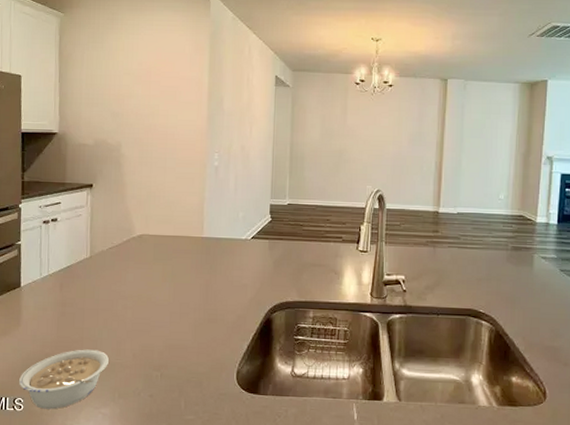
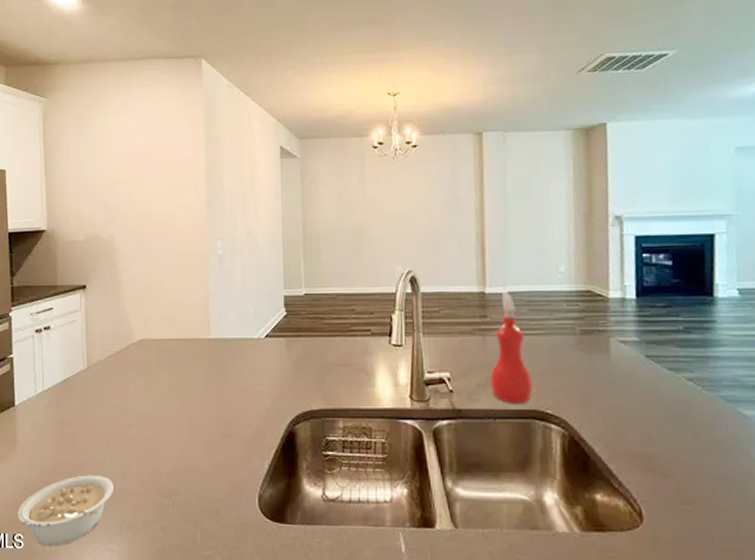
spray bottle: none [437,212,470,303] -> present [490,291,533,403]

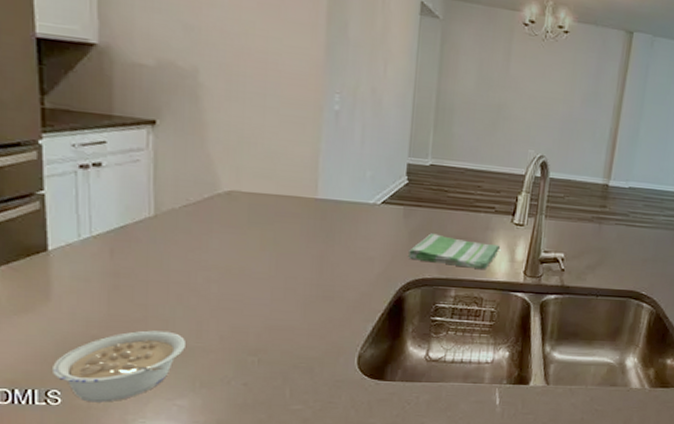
dish towel: none [293,362,381,396] -> present [407,233,500,269]
spray bottle: present [490,291,533,403] -> none [598,186,636,285]

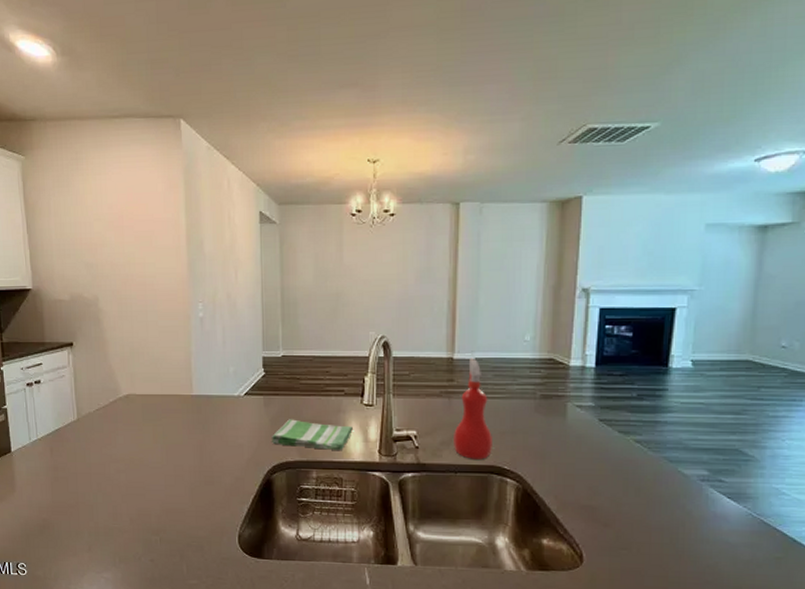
legume: present [53,330,185,403] -> none [20,514,106,574]
spray bottle: none [598,186,636,285] -> present [454,358,492,460]

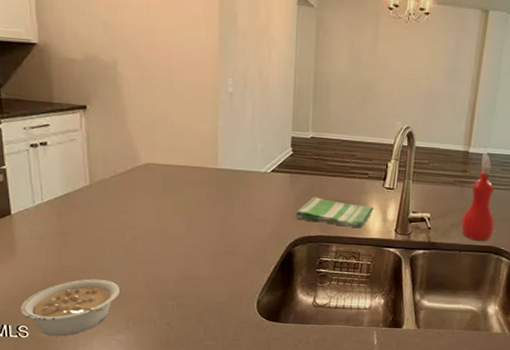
legume: none [20,514,106,574] -> present [21,279,119,336]

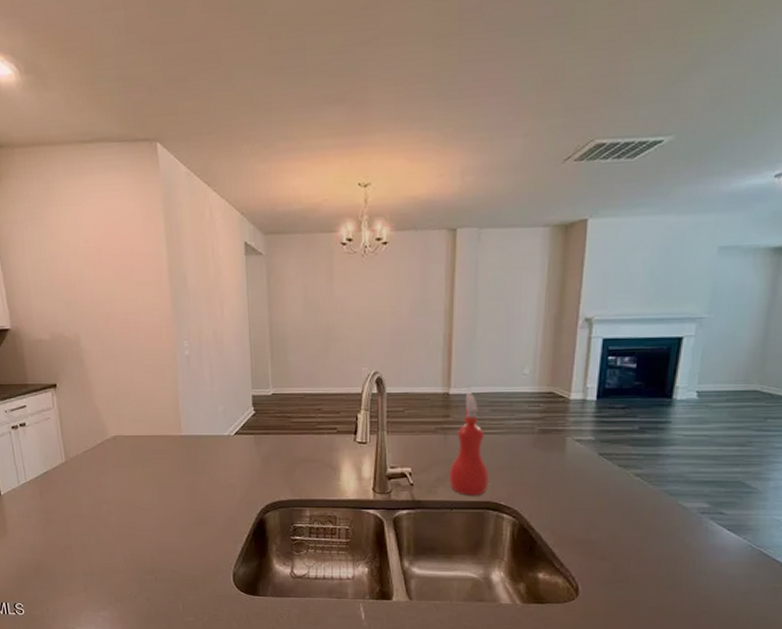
legume: present [21,279,119,336] -> none [16,555,101,613]
dish towel: present [294,197,373,228] -> none [263,458,346,488]

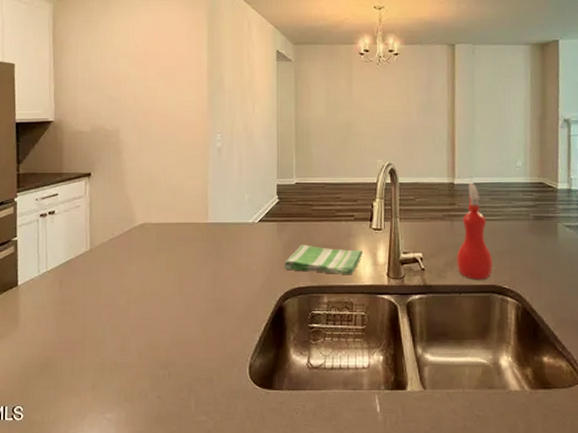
dish towel: none [263,458,346,488] -> present [283,244,362,274]

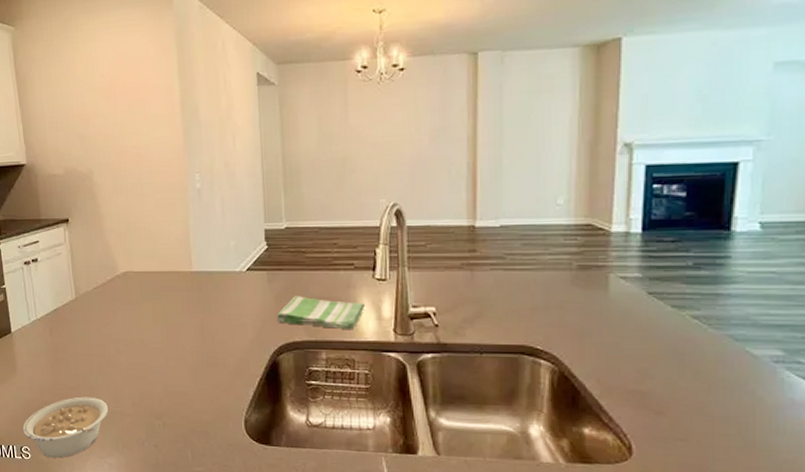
legume: none [18,349,112,417] -> present [23,397,108,458]
spray bottle: present [457,183,493,280] -> none [478,225,522,339]

